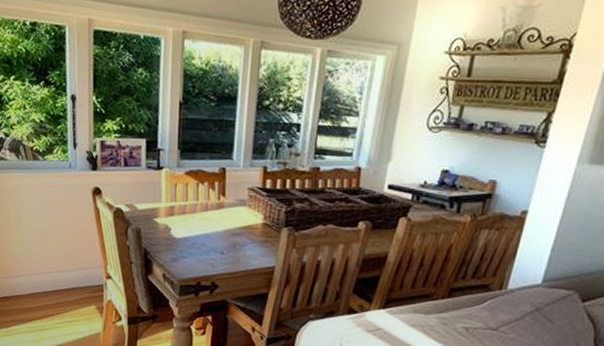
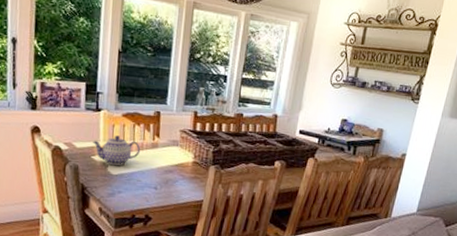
teapot: none [155,195,205,229] -> present [93,135,141,166]

